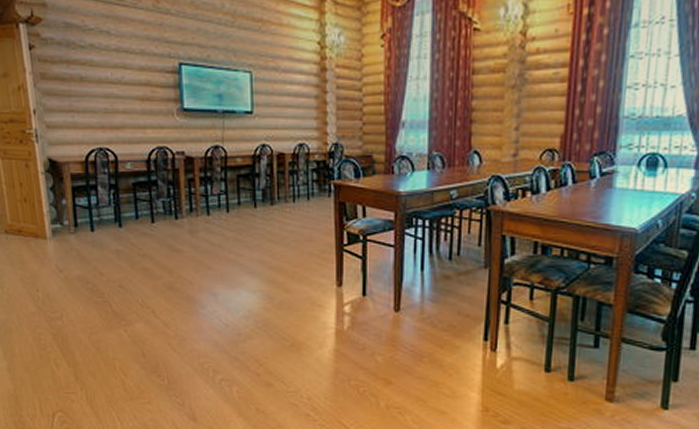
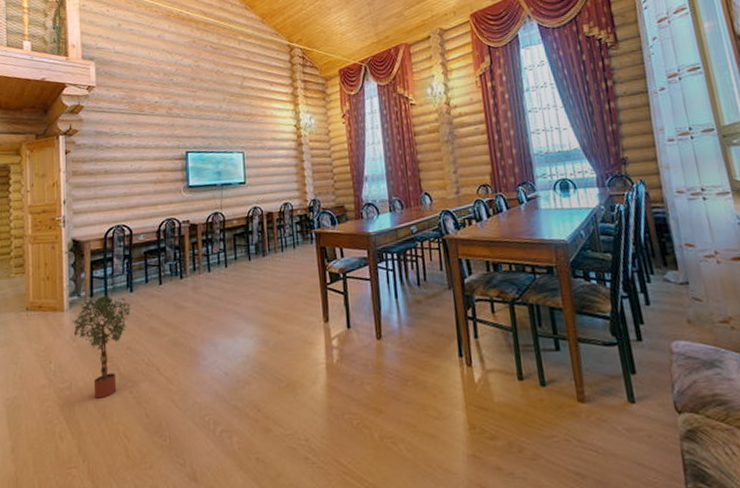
potted tree: none [56,227,121,333] -> present [72,295,131,399]

